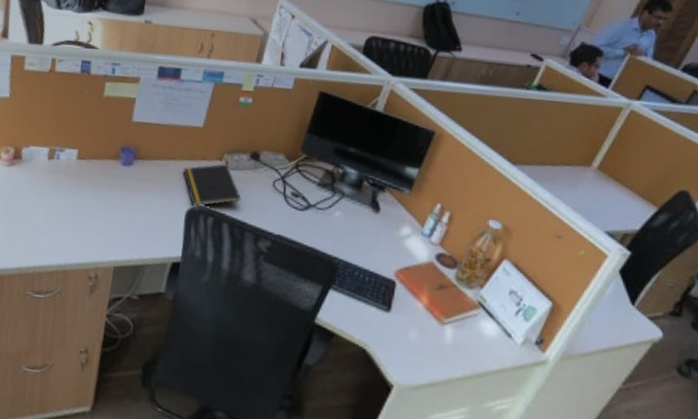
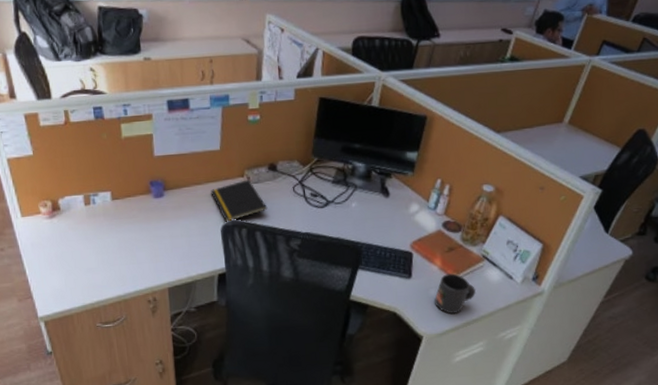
mug: none [413,315,465,366] -> present [434,273,476,315]

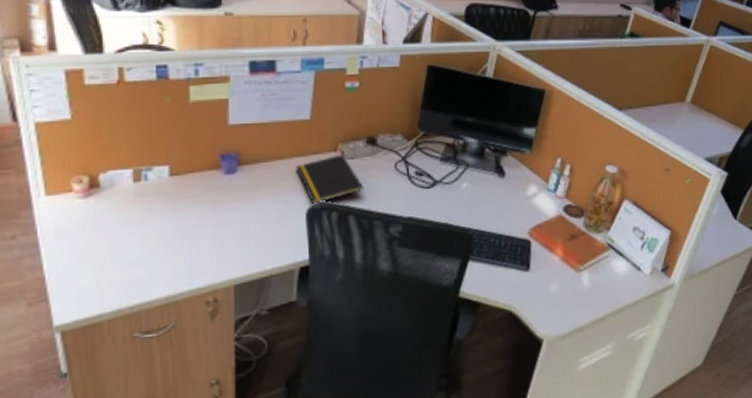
mug: present [434,273,476,315] -> none [556,264,601,313]

